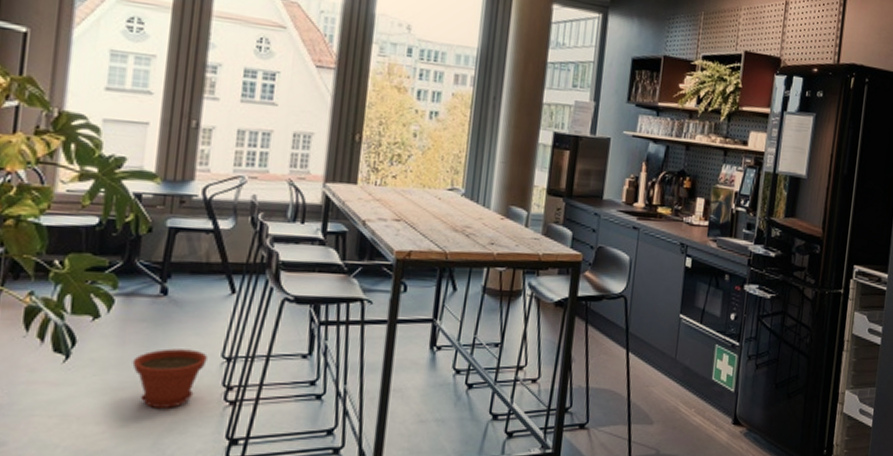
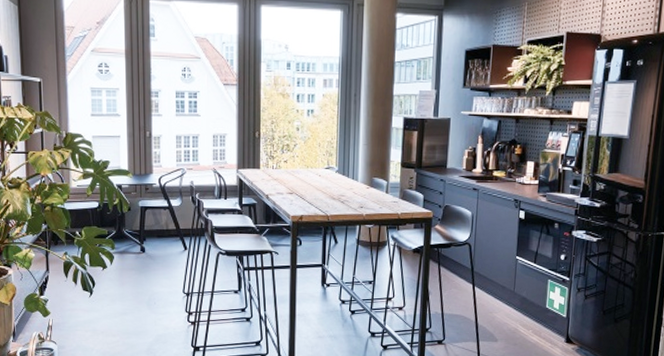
plant pot: present [132,348,208,408] -> none [129,287,174,326]

